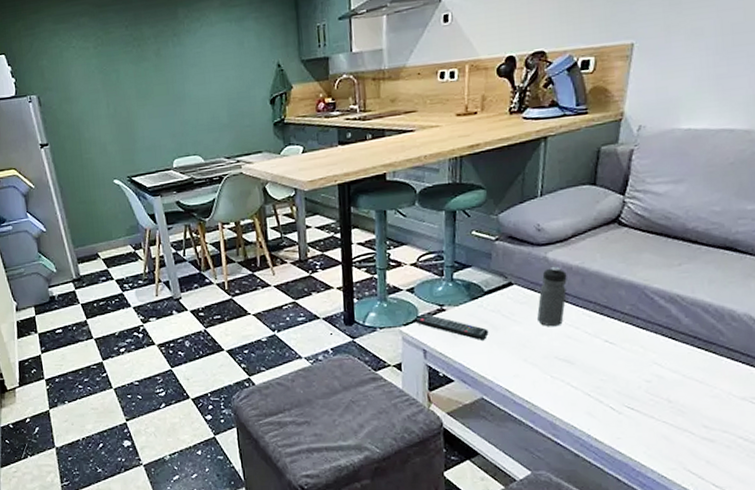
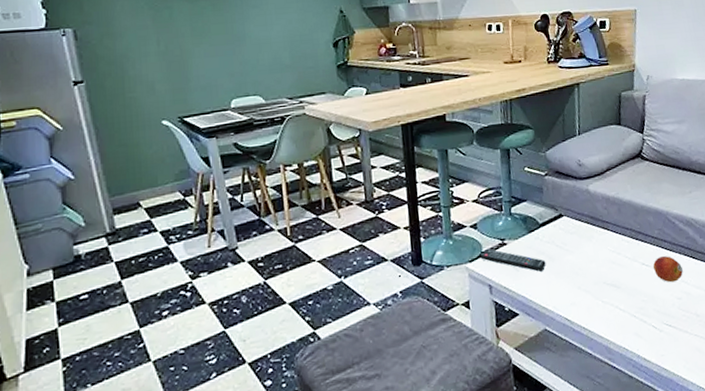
water bottle: present [537,266,567,327] -> none [585,197,608,254]
fruit: none [619,333,657,364] -> present [653,255,683,283]

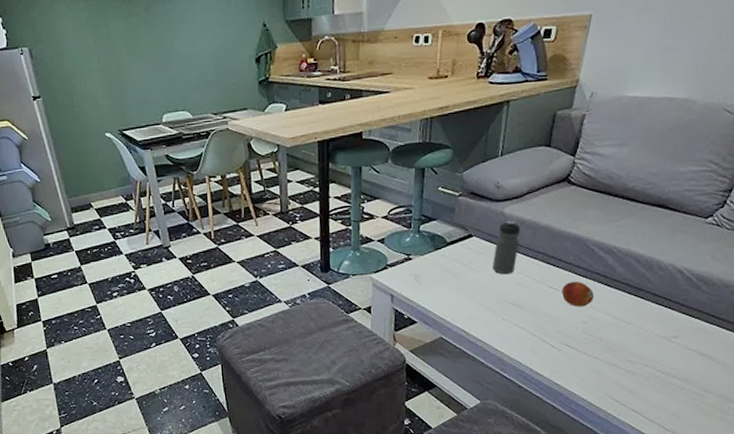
remote control: present [480,249,546,272] -> none [385,262,449,286]
water bottle: none [585,197,608,254] -> present [493,220,520,275]

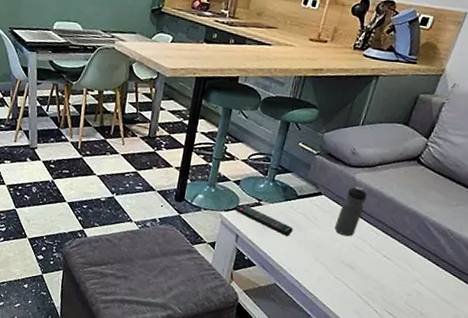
remote control: none [385,262,449,286] -> present [235,204,293,236]
fruit: present [562,281,594,307] -> none [393,254,422,280]

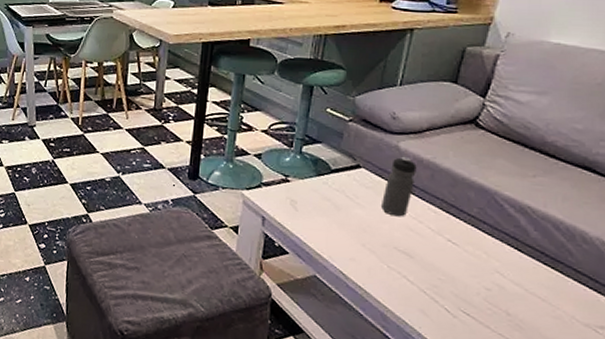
remote control: present [235,204,293,236] -> none [258,181,330,218]

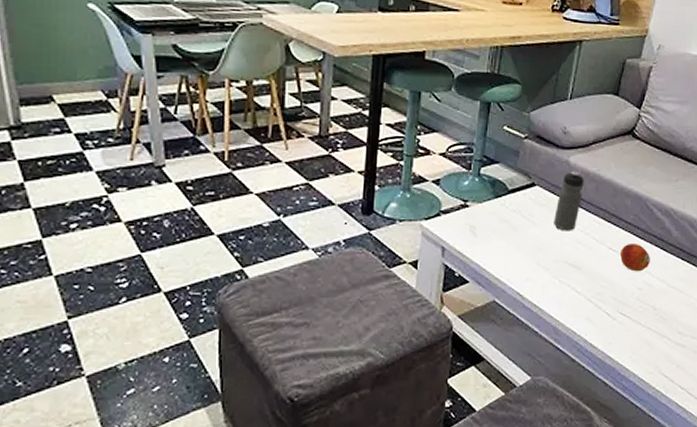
fruit: none [462,237,501,271] -> present [620,242,650,272]

